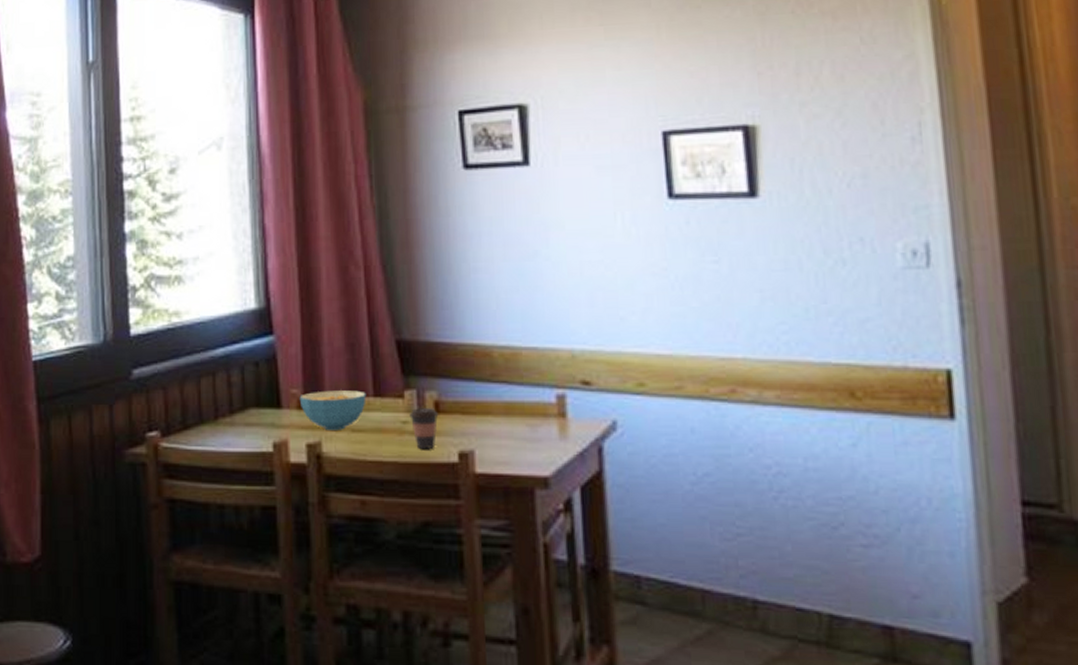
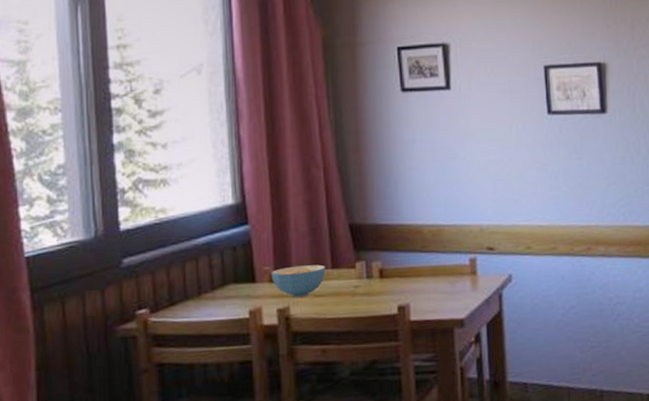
coffee cup: present [409,408,439,449] -> none [360,274,383,306]

